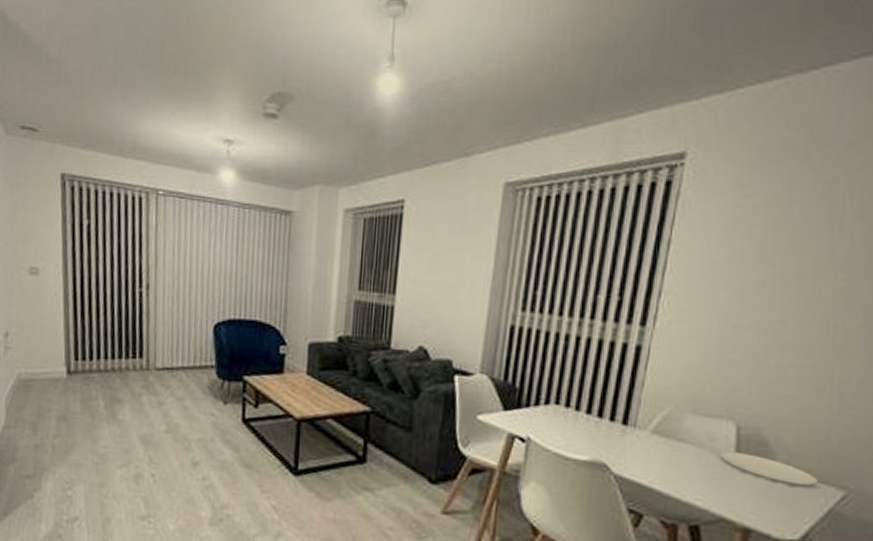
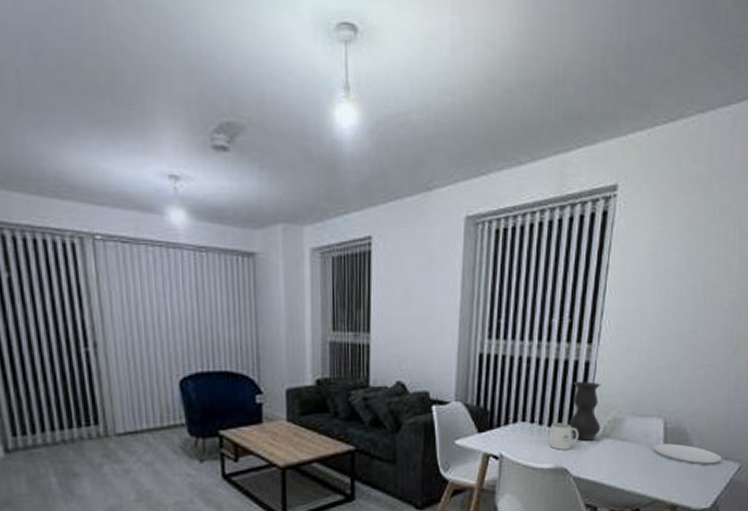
mug: none [586,410,624,443] -> present [549,422,578,450]
vase: none [611,367,655,437] -> present [568,382,601,442]

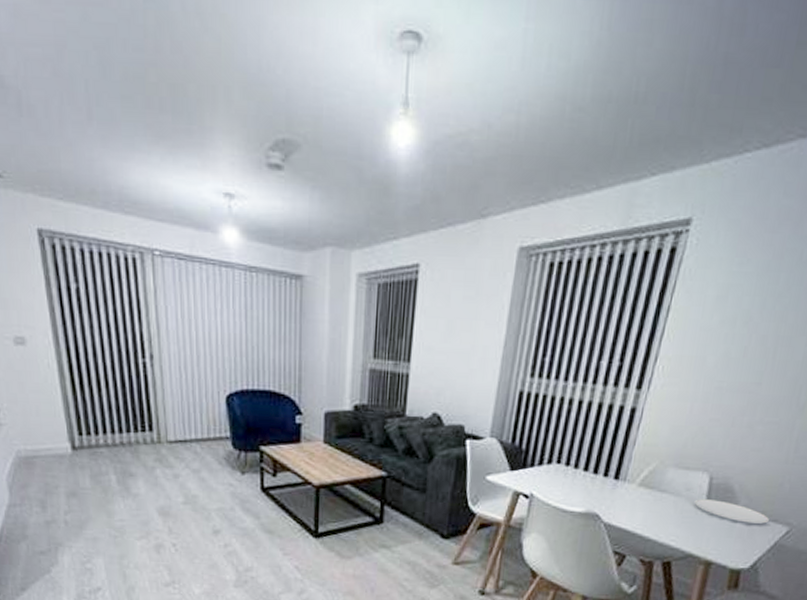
mug: present [549,422,578,450] -> none [583,467,616,496]
vase: present [568,382,601,442] -> none [605,428,646,490]

